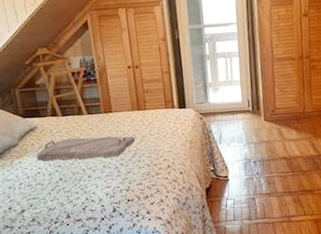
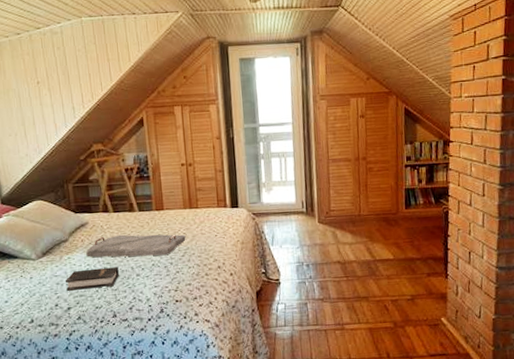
hardback book: none [17,169,71,194] -> present [65,267,119,291]

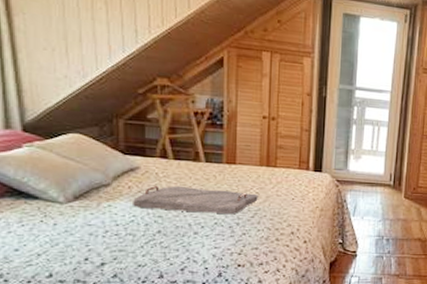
hardback book: present [65,267,119,291] -> none [101,221,172,244]

